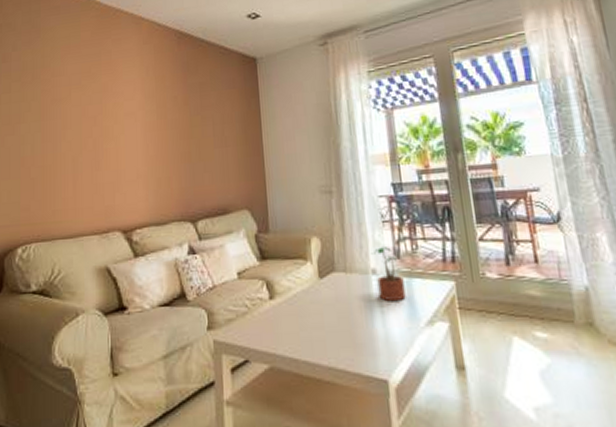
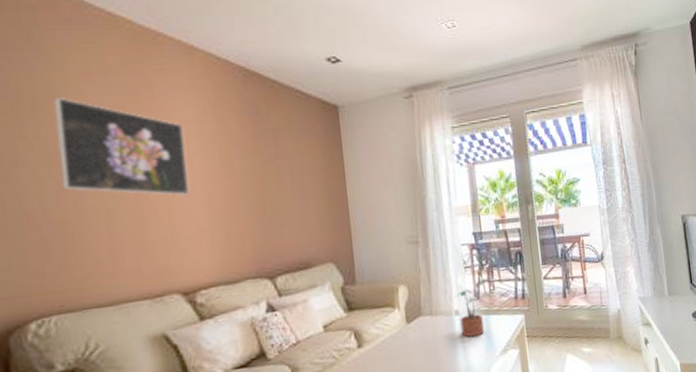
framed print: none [45,67,133,145] -> present [52,98,190,196]

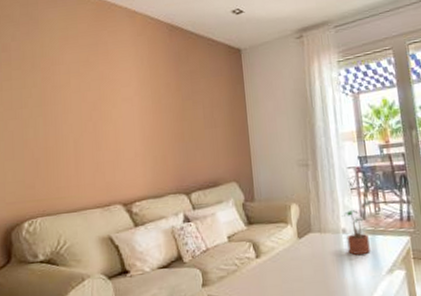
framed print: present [52,98,190,196] -> none [44,56,130,127]

